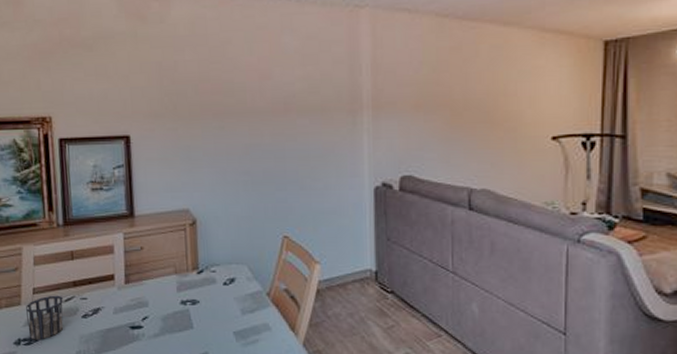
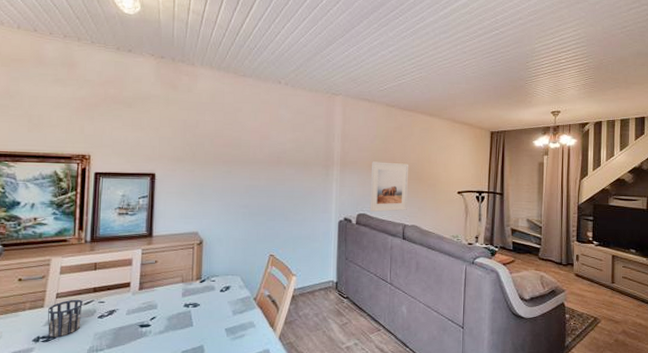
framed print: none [417,99,474,174] -> present [369,161,408,213]

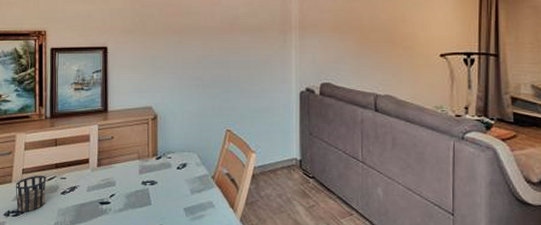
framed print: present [369,161,408,213] -> none [334,23,379,81]

